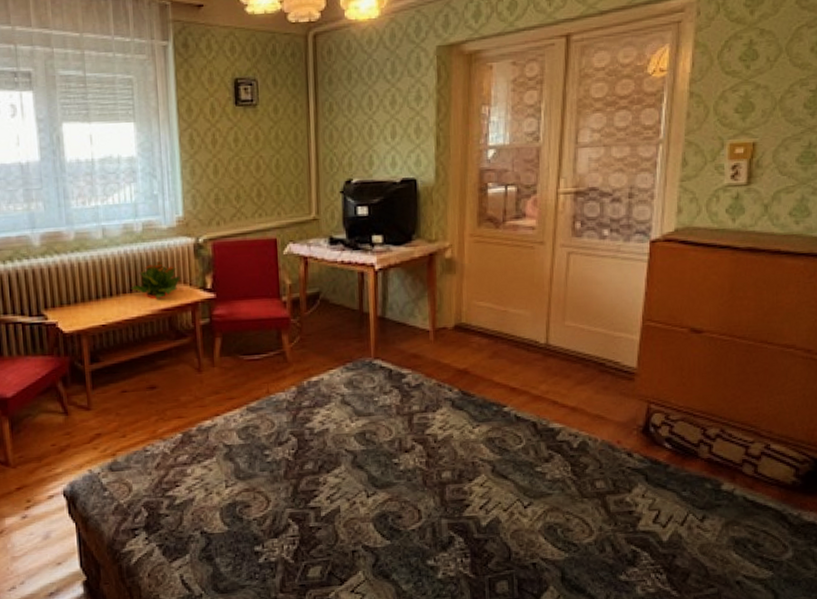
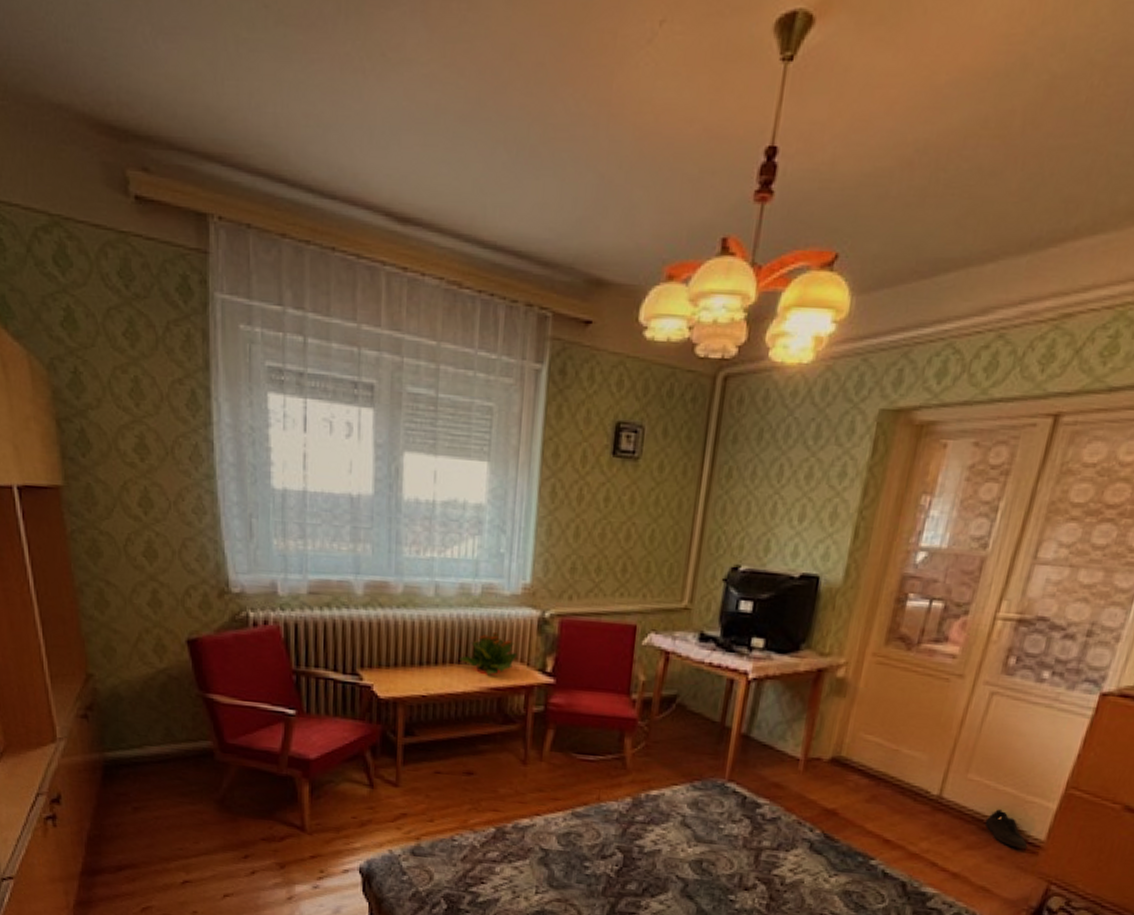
shoe: none [587,347,625,378] -> present [984,809,1028,850]

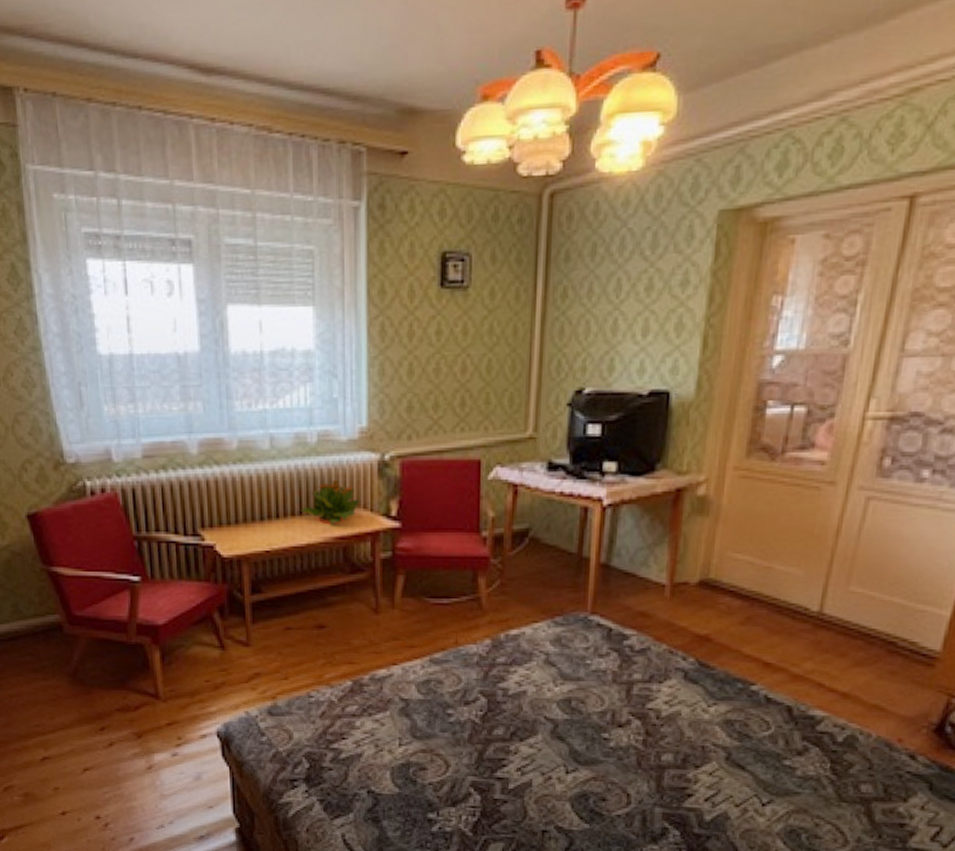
shoe: present [984,809,1028,850] -> none [872,621,923,663]

